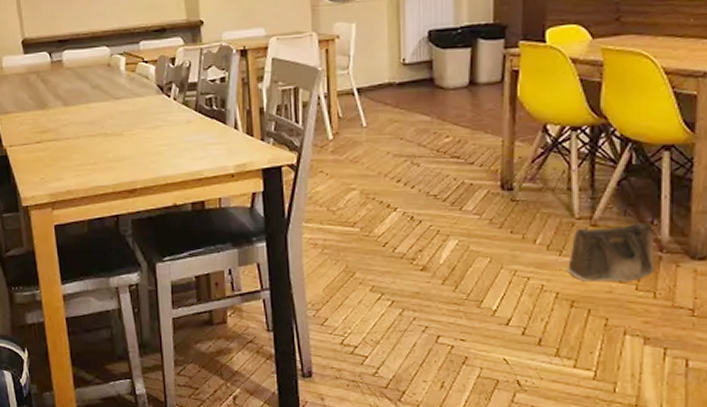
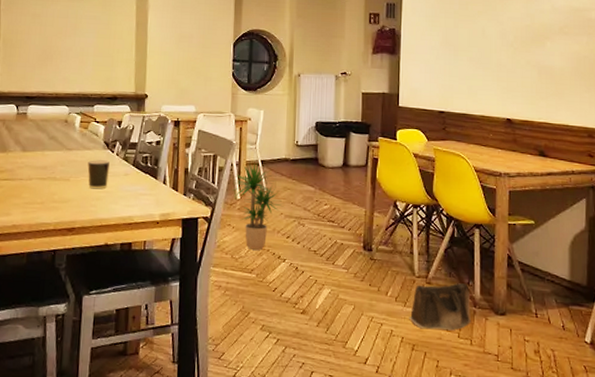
mug: none [141,107,168,143] -> present [87,160,110,189]
potted plant: none [320,91,391,199] -> present [231,162,284,250]

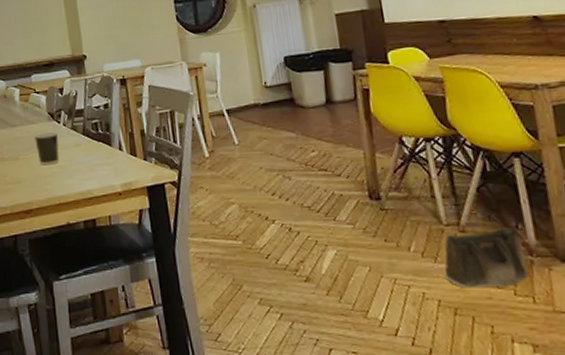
potted plant: present [231,162,284,250] -> none [197,113,262,213]

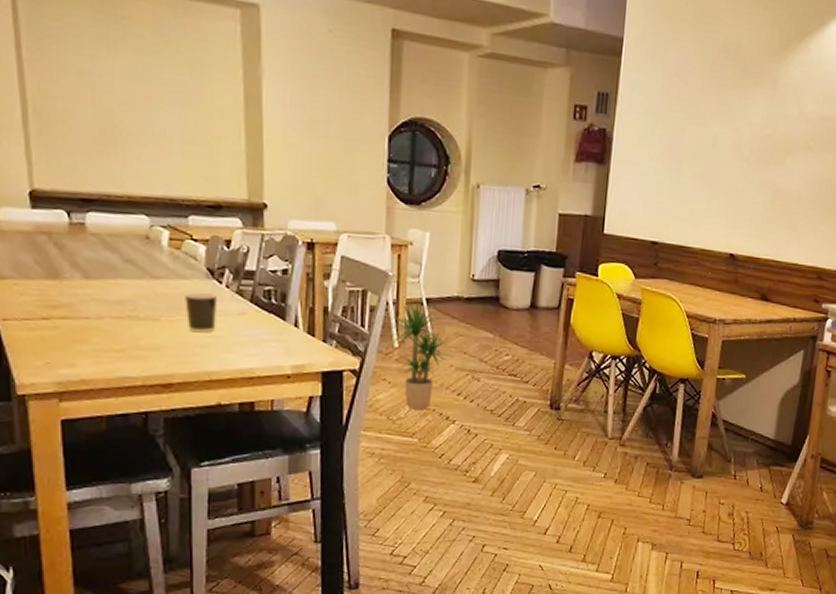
potted plant: none [197,113,262,213] -> present [386,301,455,410]
saddlebag: present [443,227,529,288] -> none [597,444,667,496]

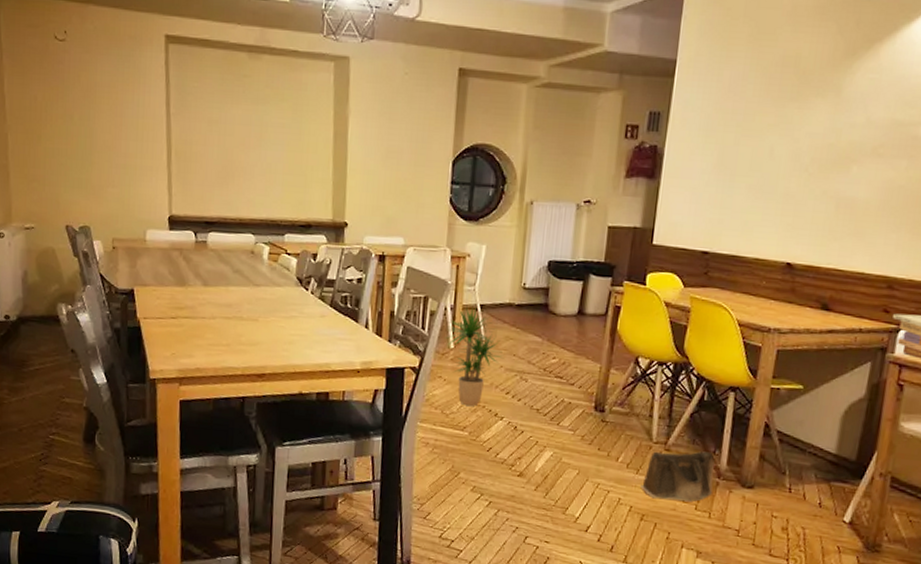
mug: present [185,293,217,333] -> none [278,298,303,332]
saddlebag: none [597,444,667,496] -> present [640,451,715,502]

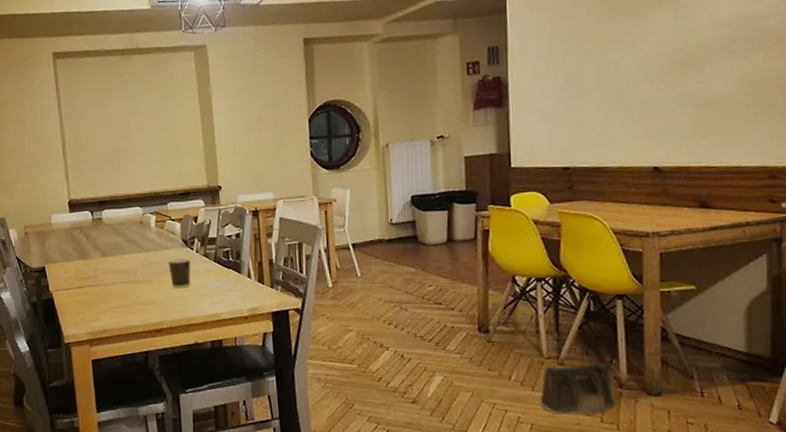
mug: none [278,298,303,332] -> present [168,258,191,289]
potted plant: present [443,307,505,406] -> none [321,246,382,339]

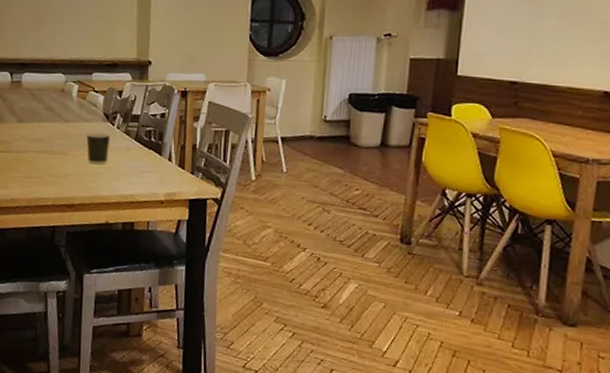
saddlebag: present [538,362,616,415] -> none [451,285,532,339]

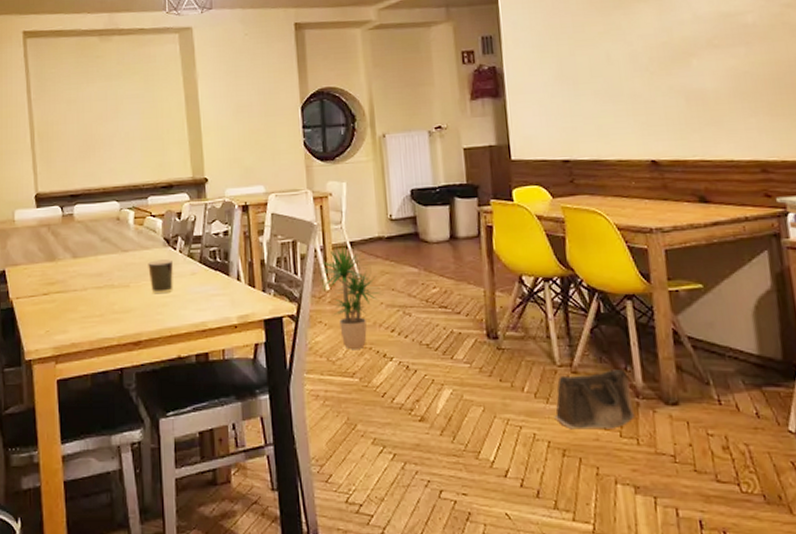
potted plant: none [245,139,306,237] -> present [318,245,384,349]
saddlebag: none [451,285,532,339] -> present [554,369,634,430]

